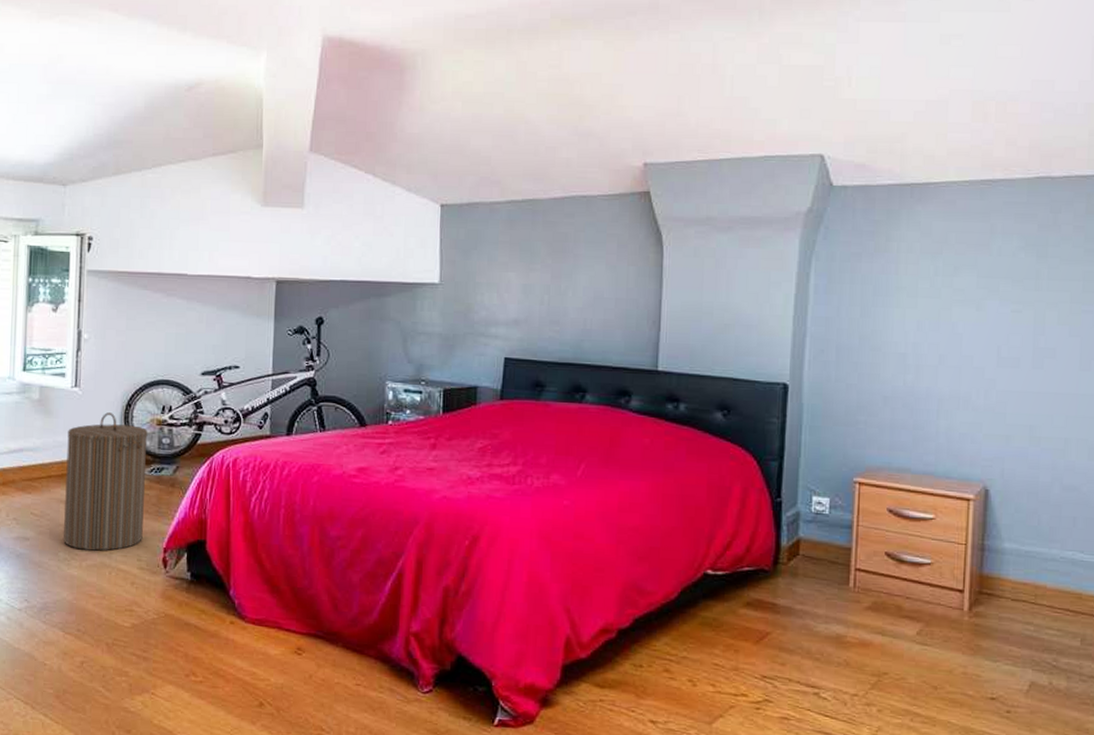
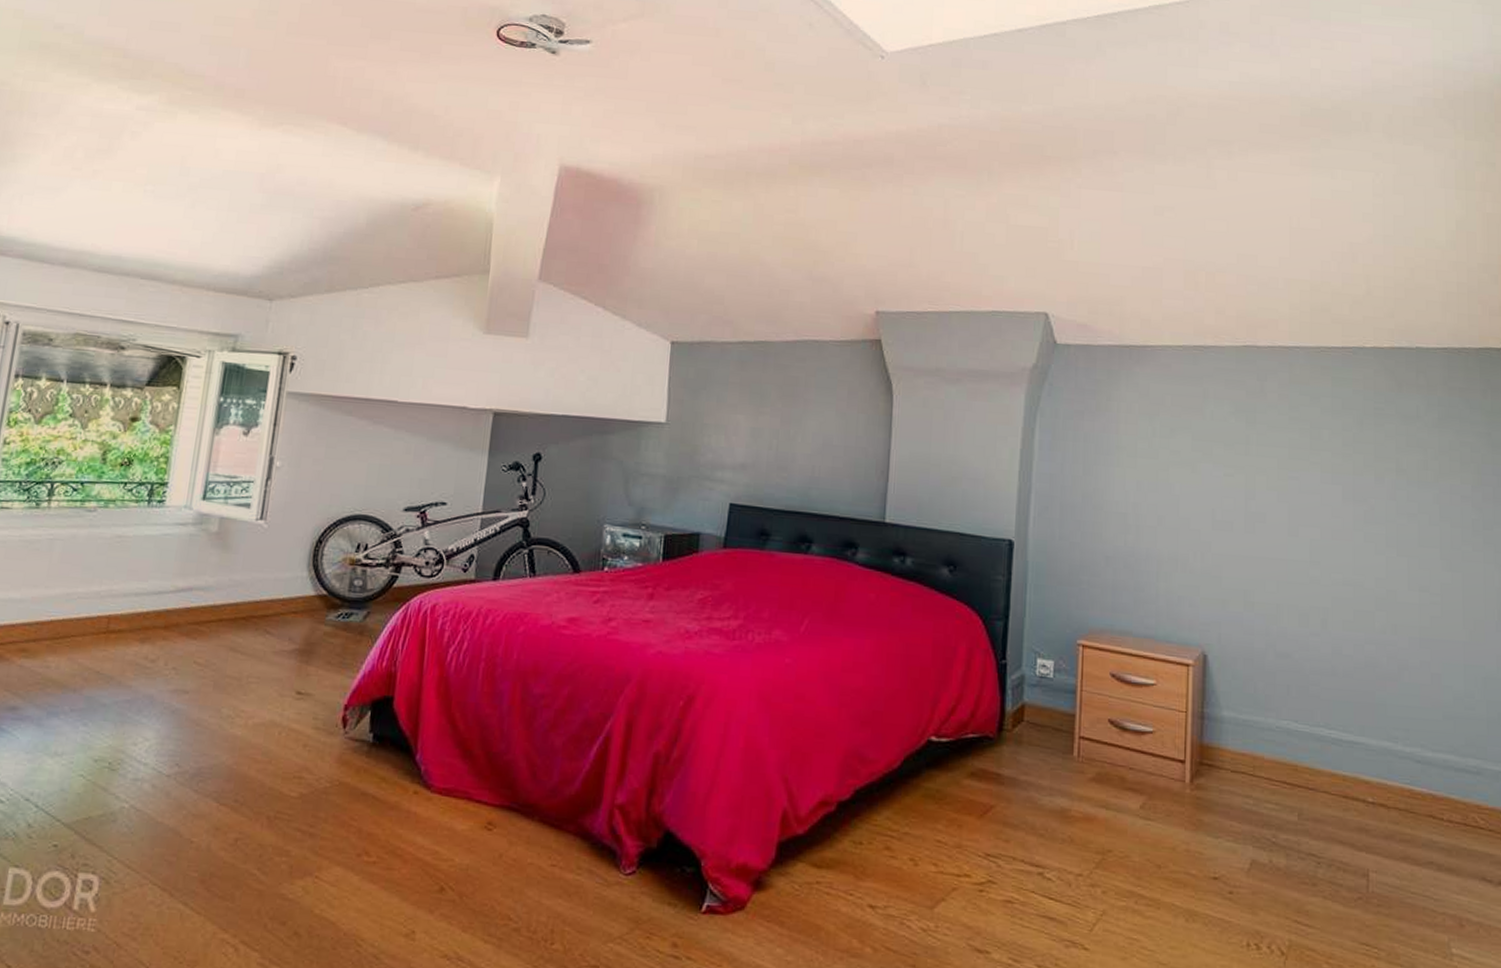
laundry hamper: present [64,412,148,551] -> none [229,549,339,708]

